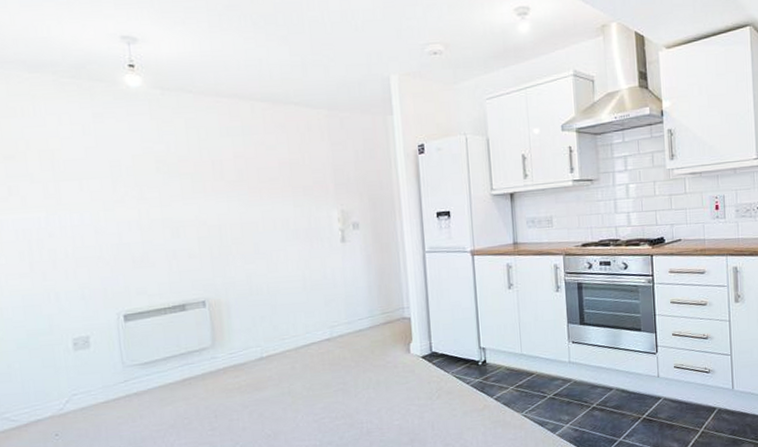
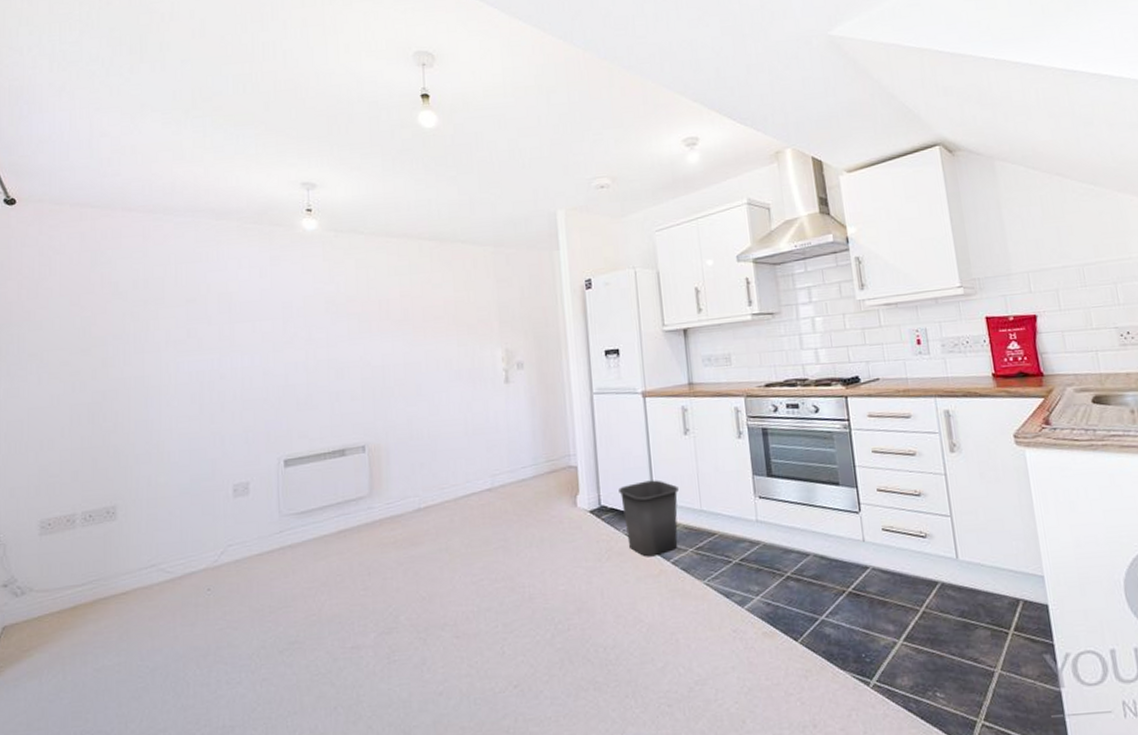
waste bin: none [448,329,502,395] -> present [619,480,679,557]

